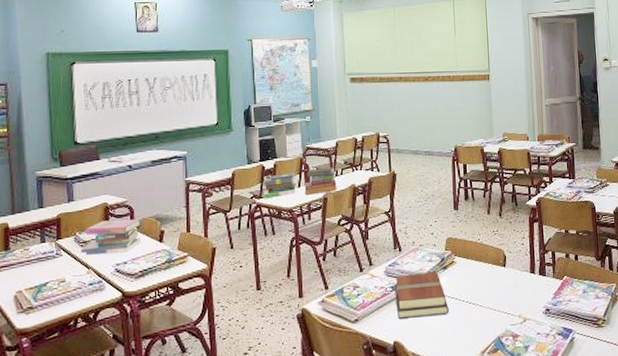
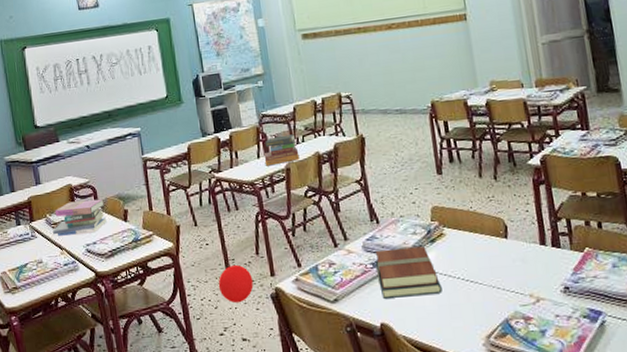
ball: none [247,286,281,323] -> present [218,264,254,302]
books: present [263,172,297,198] -> none [221,143,256,172]

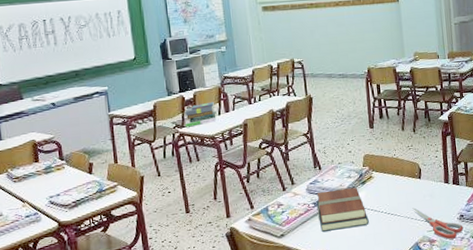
books: present [53,199,107,236] -> none [14,153,72,190]
ball: present [218,264,254,302] -> none [178,209,211,243]
books: none [221,143,256,172] -> present [185,101,217,128]
books: present [263,134,300,166] -> none [224,94,256,122]
scissors: none [498,274,571,318] -> present [412,208,464,240]

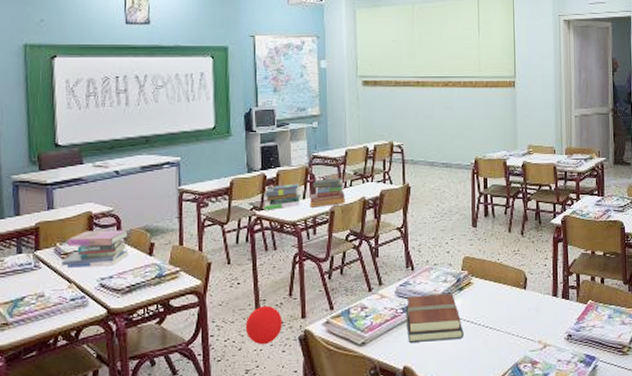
books: none [14,153,72,190] -> present [62,229,129,268]
ball: none [178,209,211,243] -> present [245,305,282,344]
books: none [224,94,256,122] -> present [310,178,345,208]
scissors: present [412,208,464,240] -> none [514,322,571,362]

